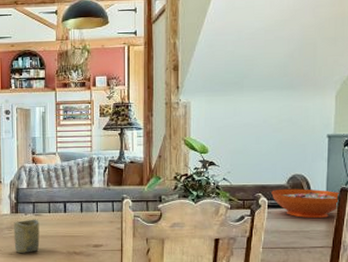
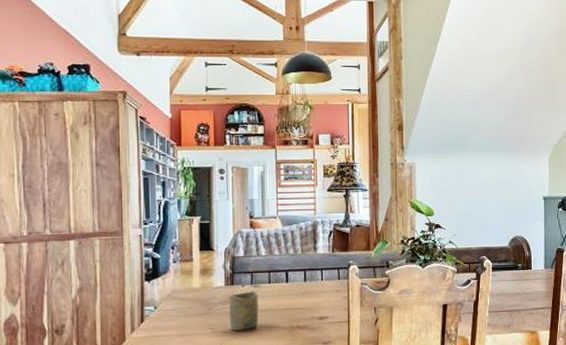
decorative bowl: present [271,189,339,218] -> none [495,250,556,279]

